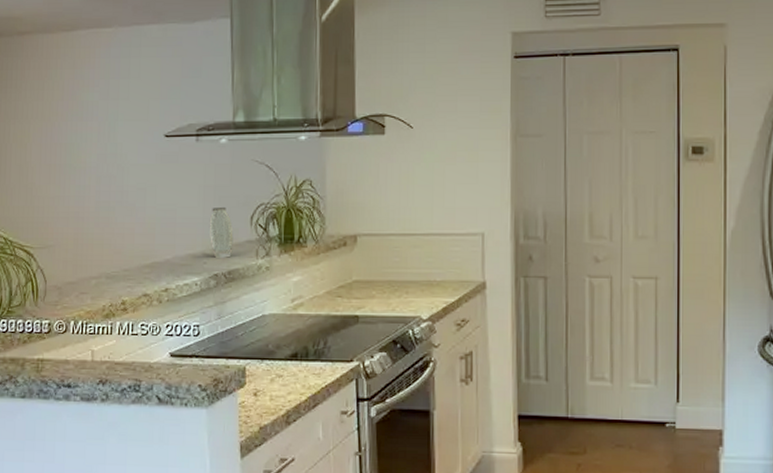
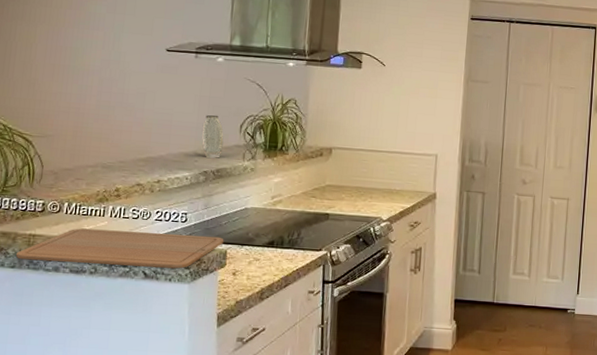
chopping board: none [26,349,242,391] -> present [16,228,224,269]

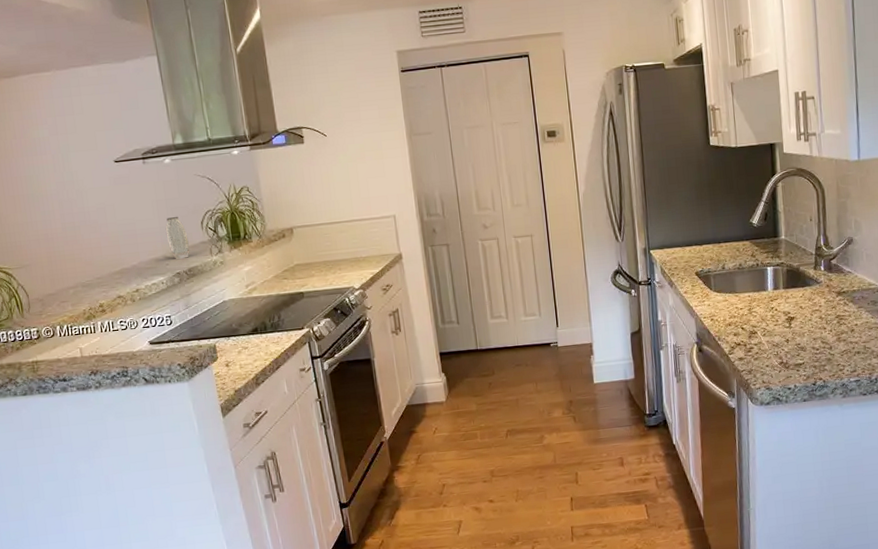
chopping board: present [16,228,224,269] -> none [25,333,211,387]

